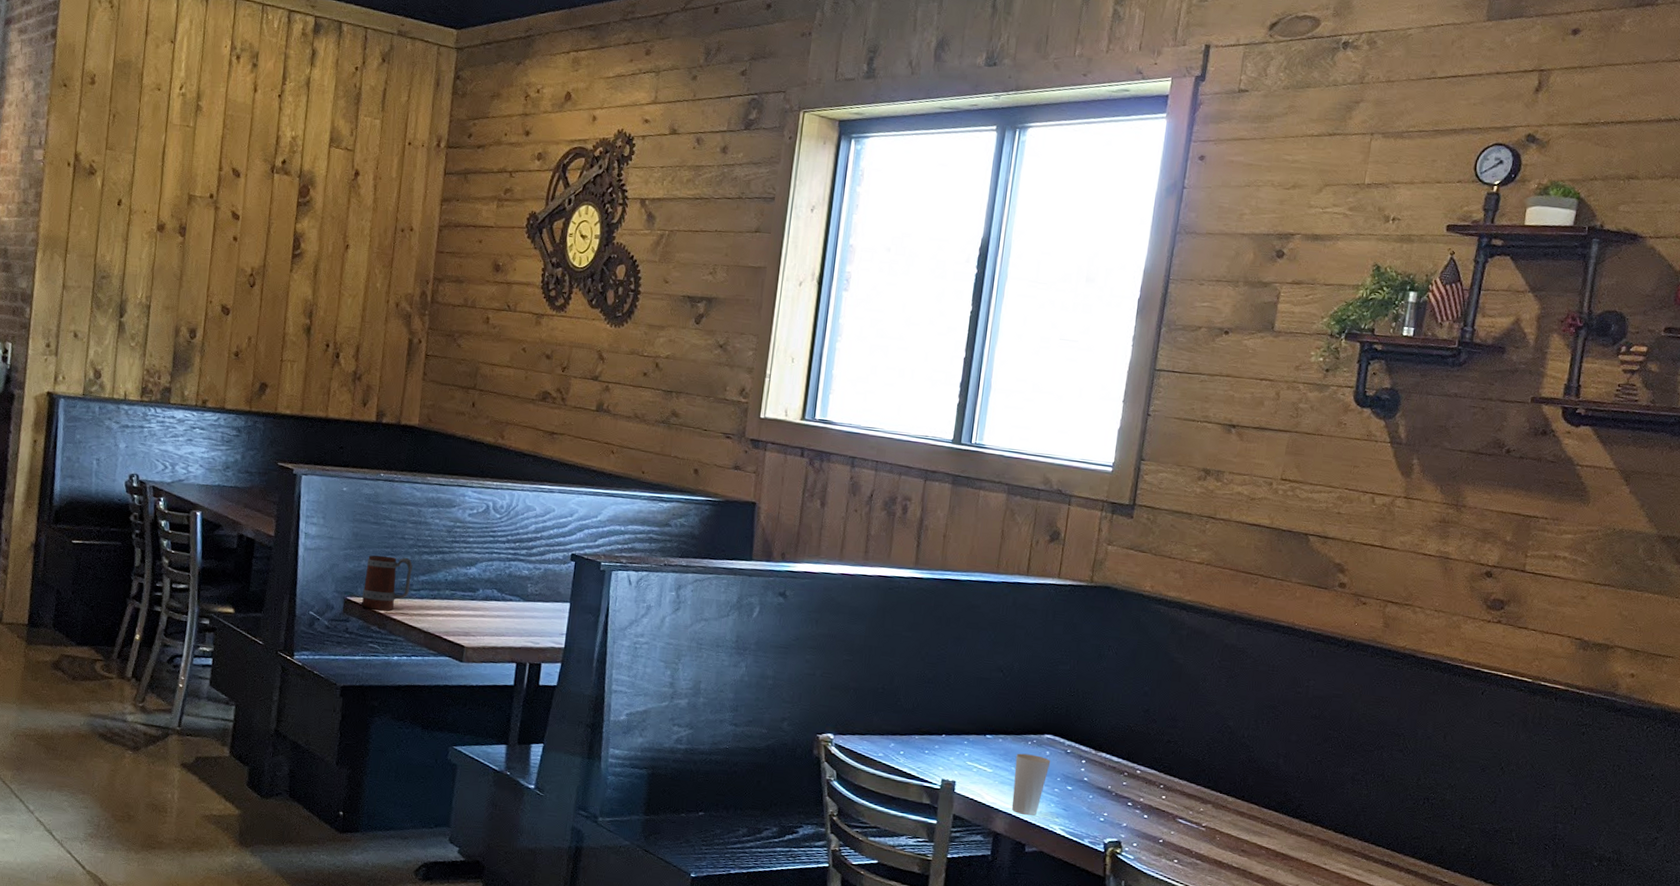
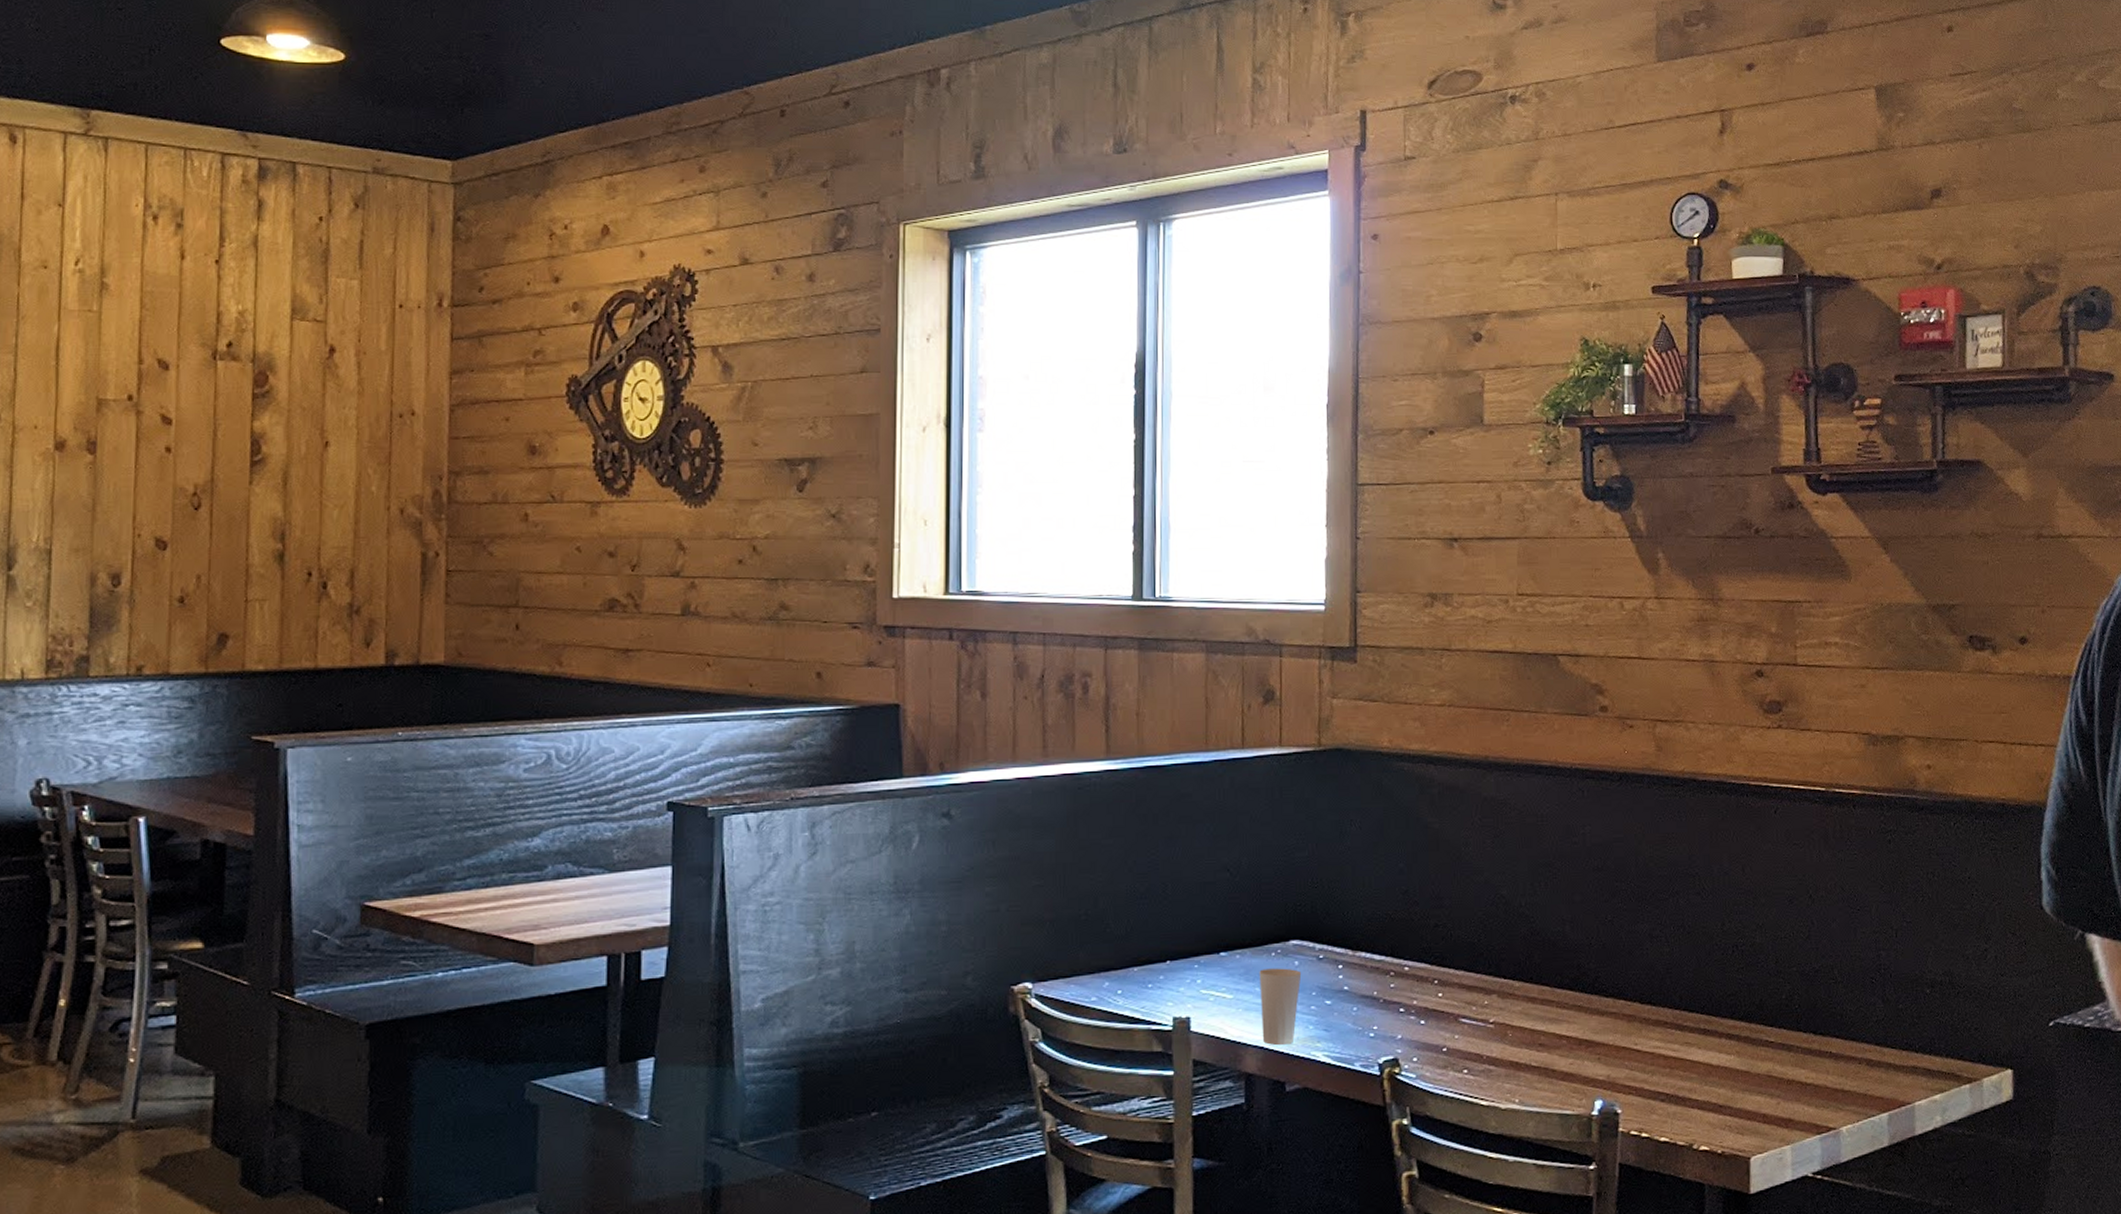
beer mug: present [361,555,413,612] -> none [385,839,453,916]

